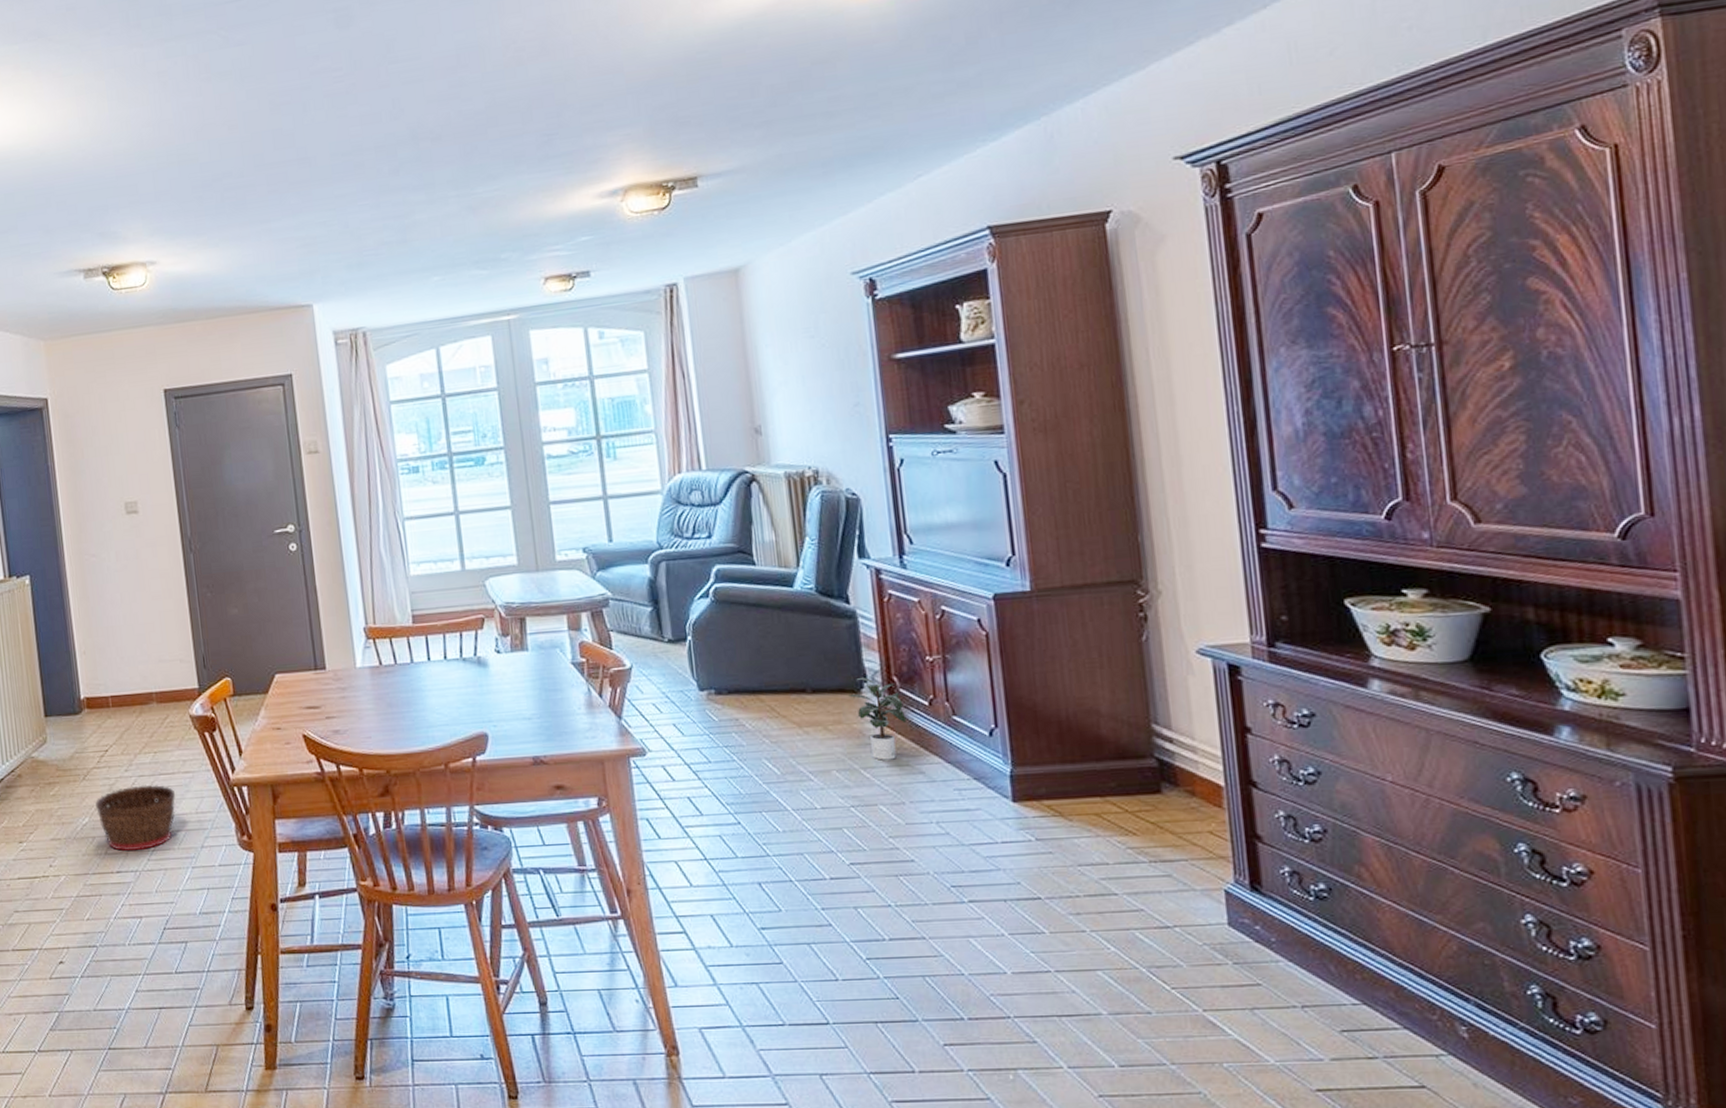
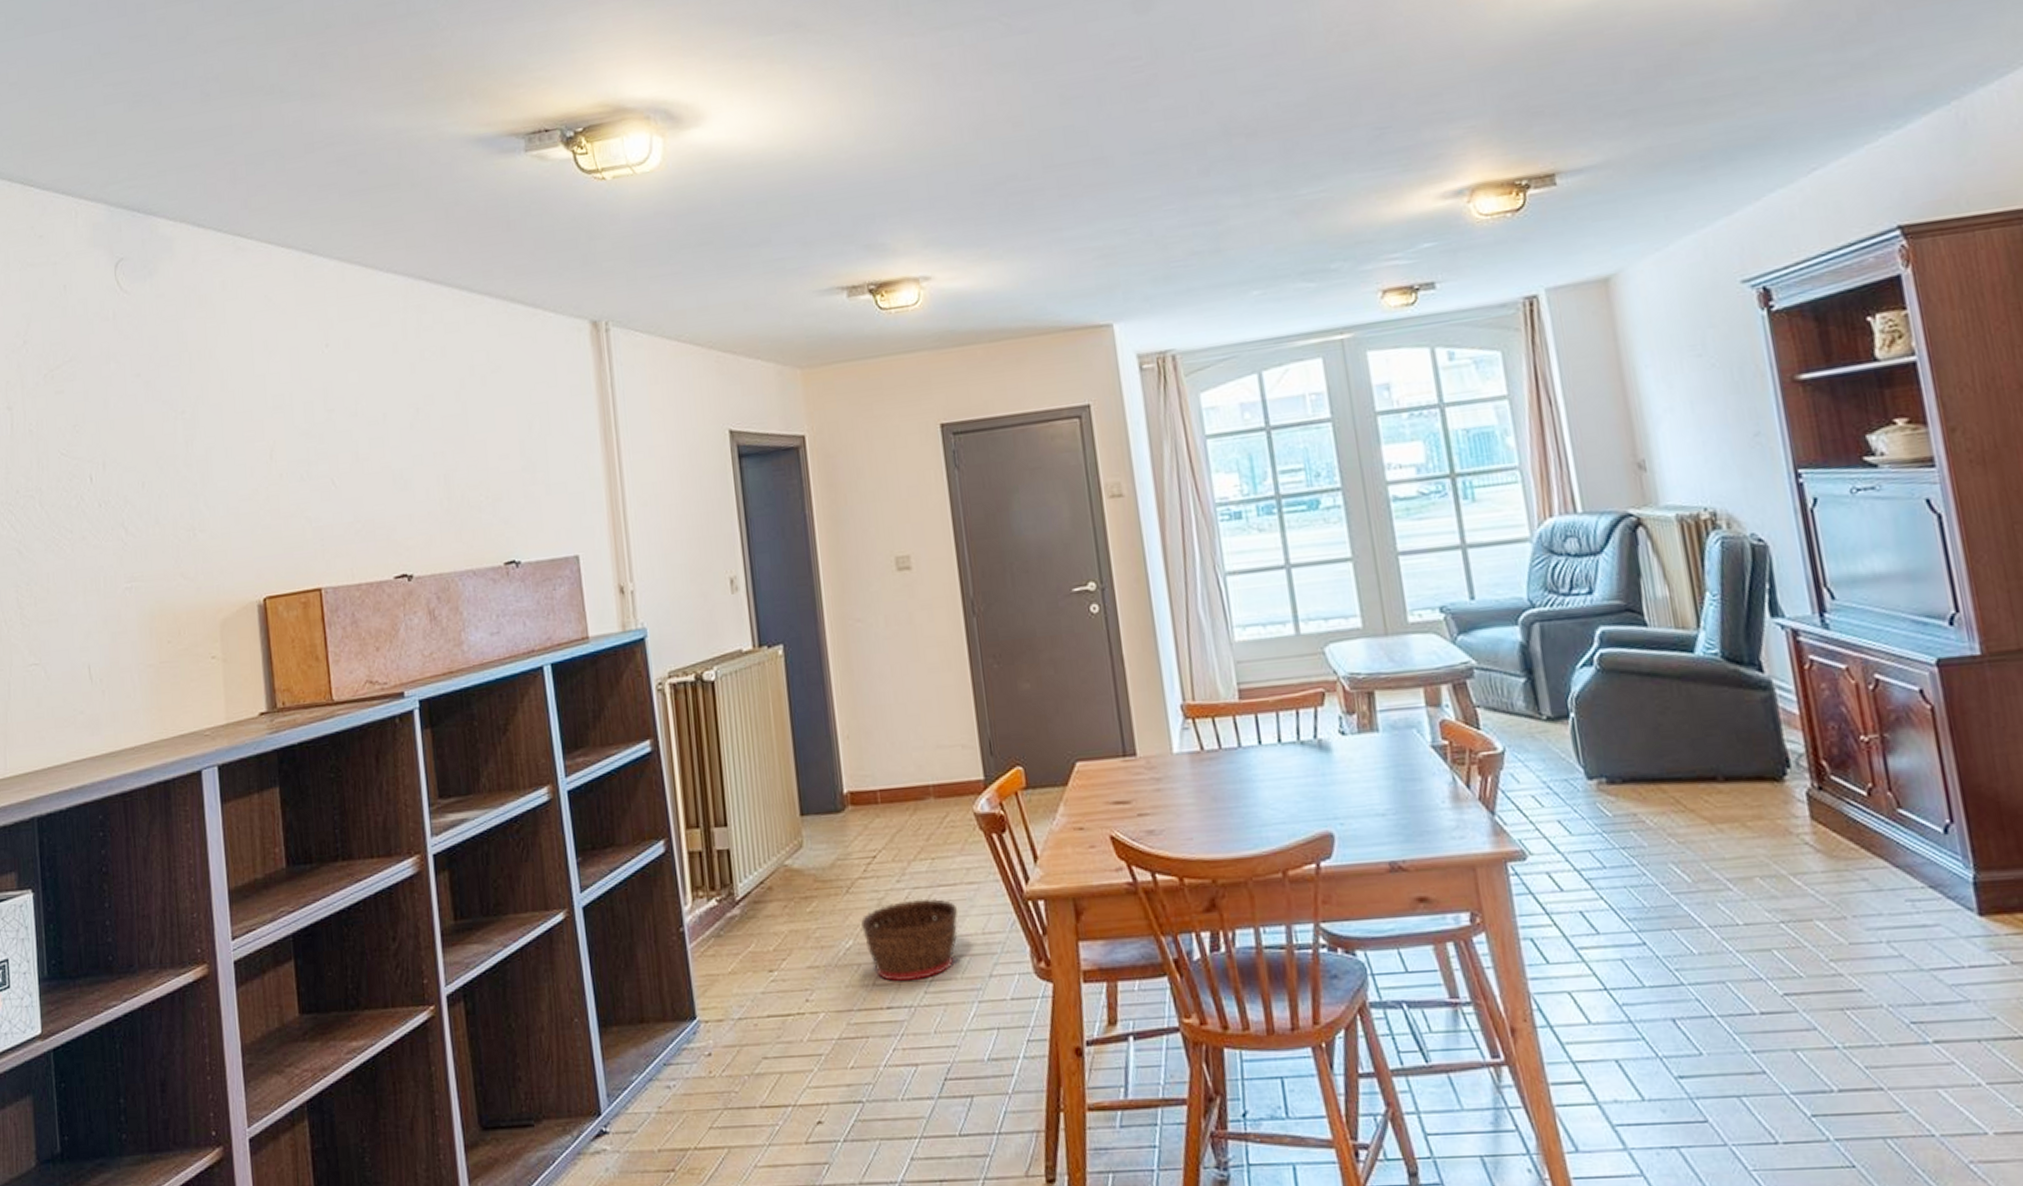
potted plant: present [848,677,907,761] -> none [1769,761,1843,865]

